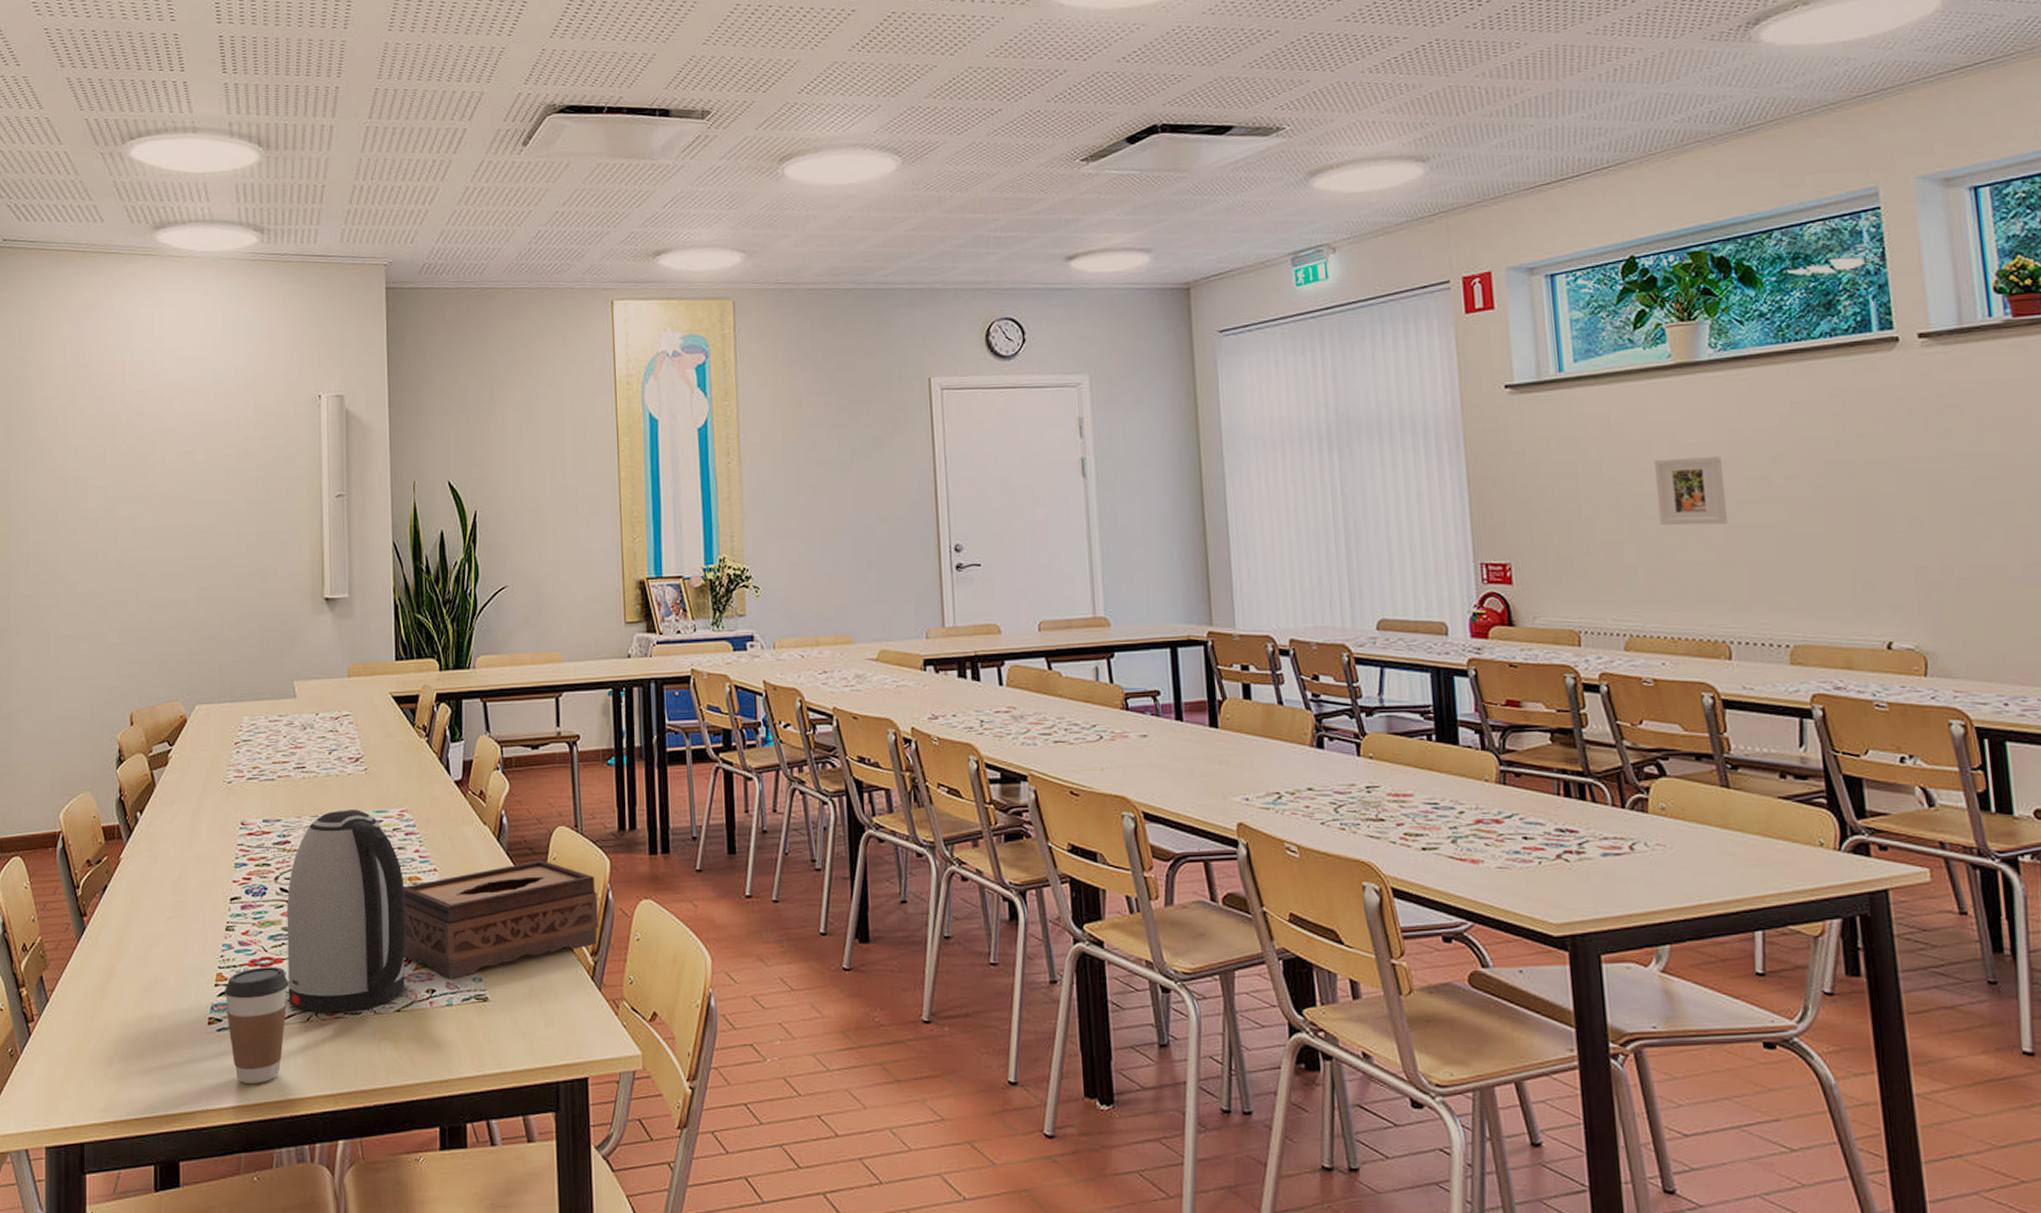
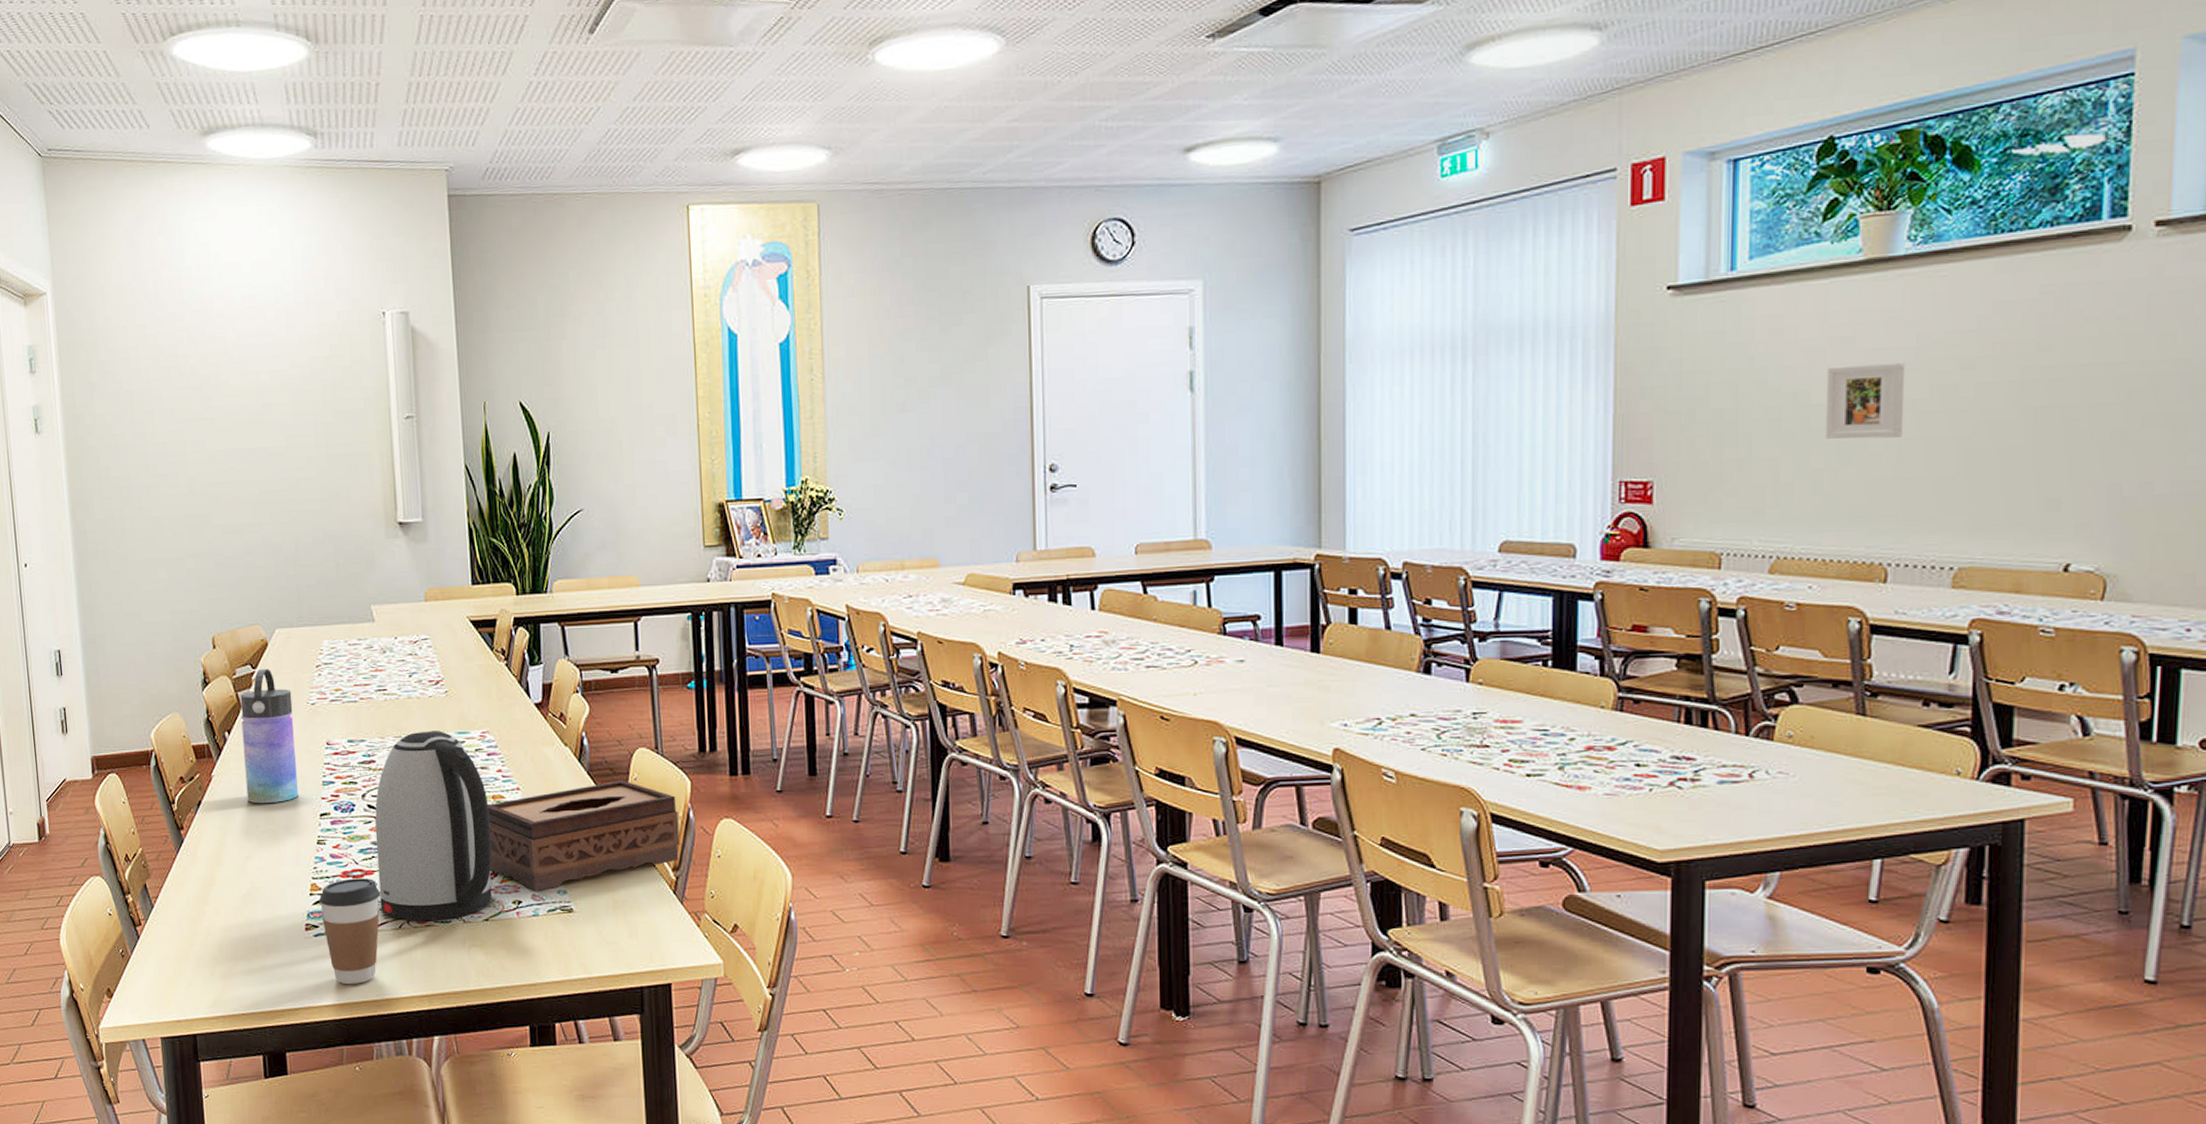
water bottle: none [154,745,209,888] -> present [240,668,298,804]

